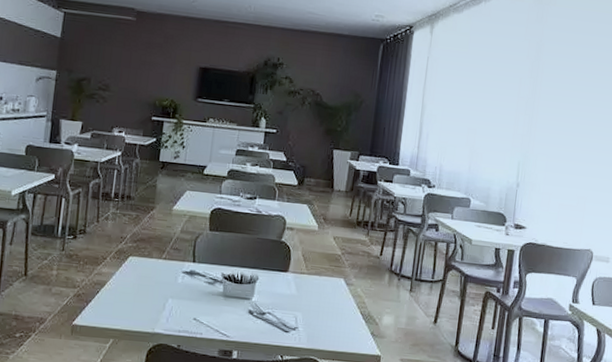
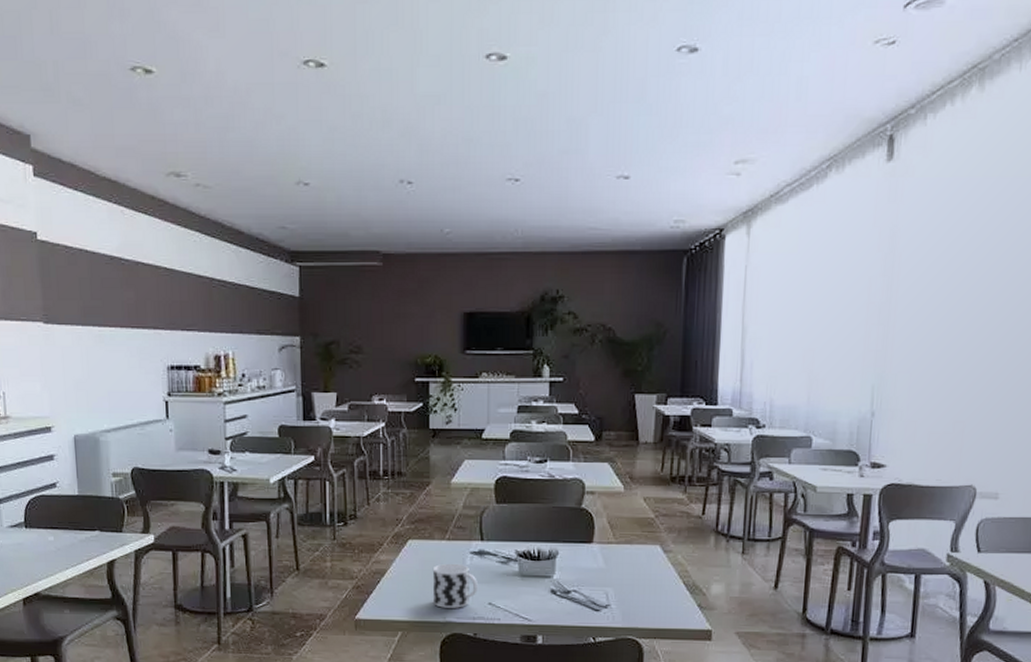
cup: none [144,280,186,321] -> present [432,563,478,608]

